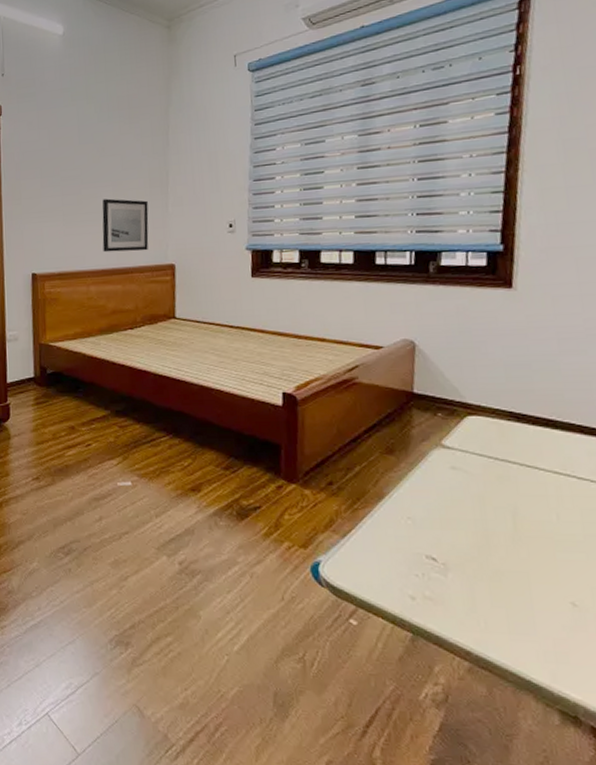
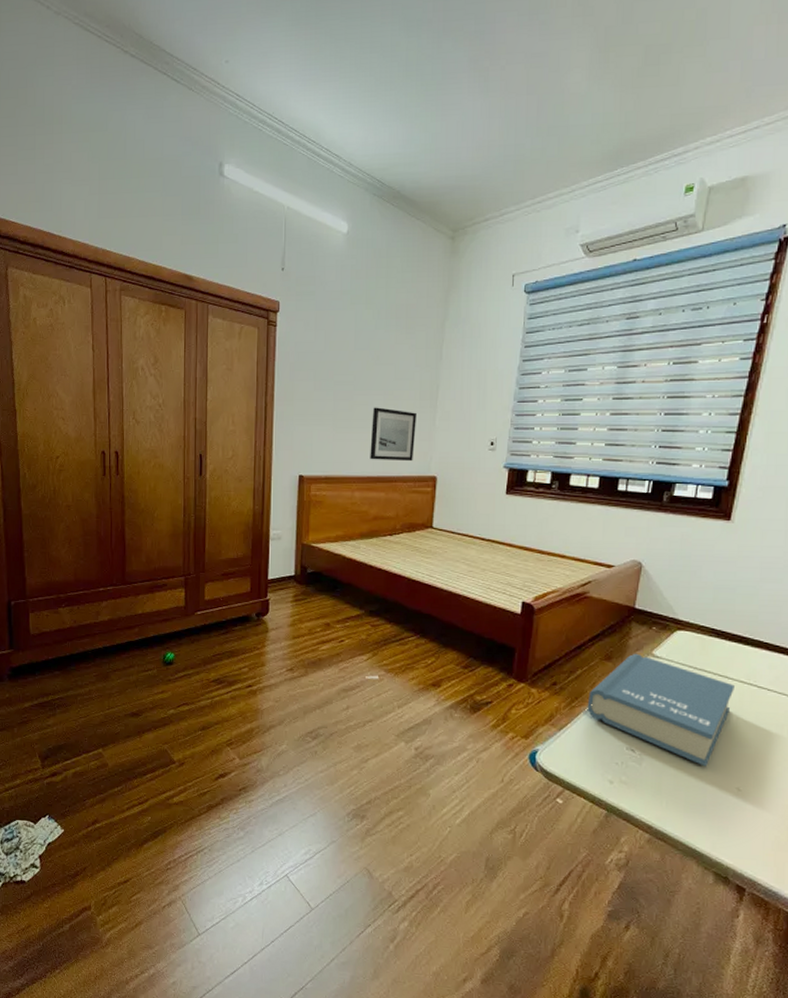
book: none [372,444,549,577] -> present [587,653,734,767]

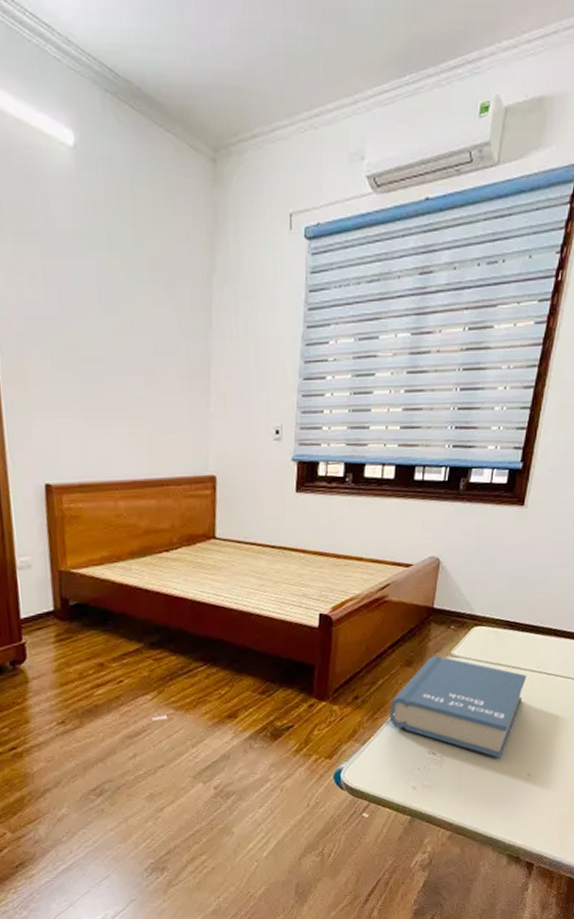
wall art: present [370,407,416,462] -> none [131,391,187,460]

